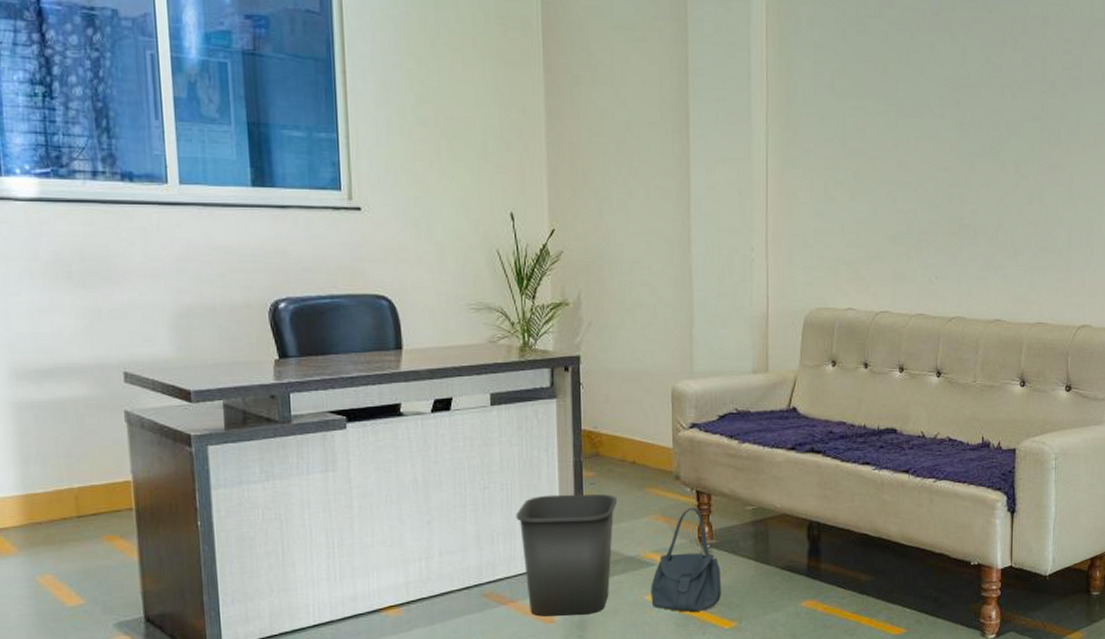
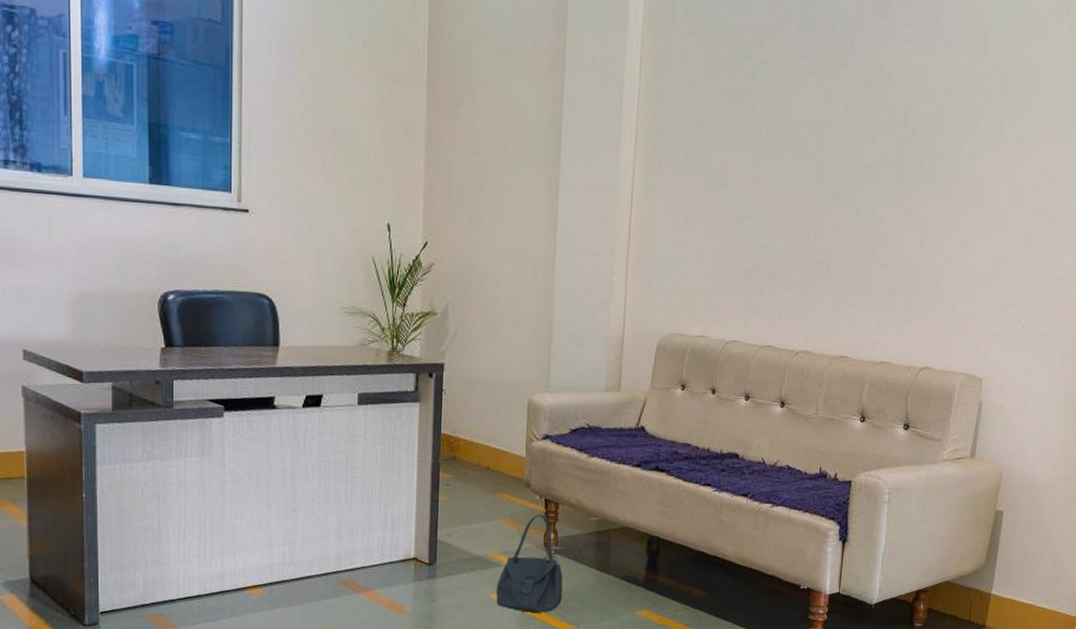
waste bin: present [516,493,618,617] -> none [375,492,471,608]

